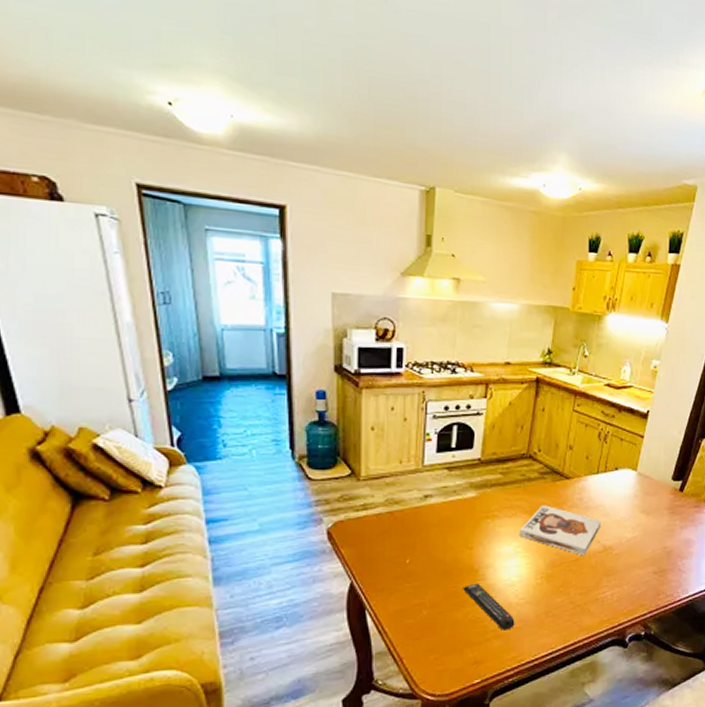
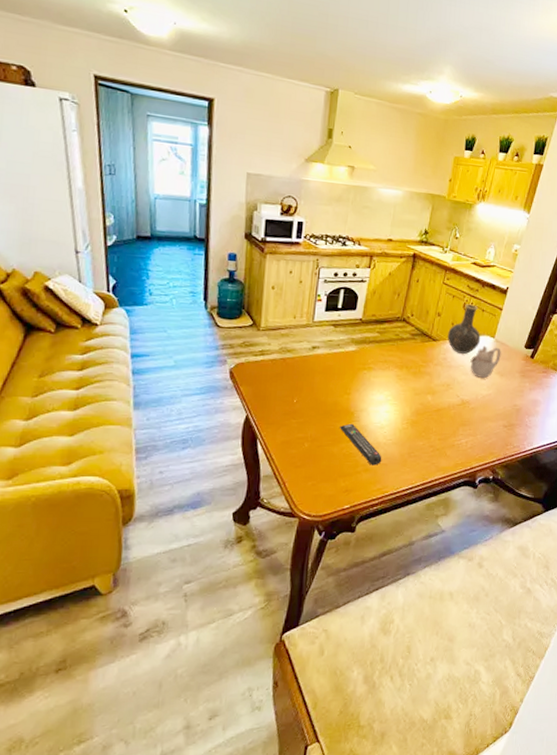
board game: present [519,505,602,556] -> none [390,362,462,408]
vase: none [583,433,621,492] -> present [448,304,481,354]
teapot: none [610,480,645,518] -> present [470,345,501,378]

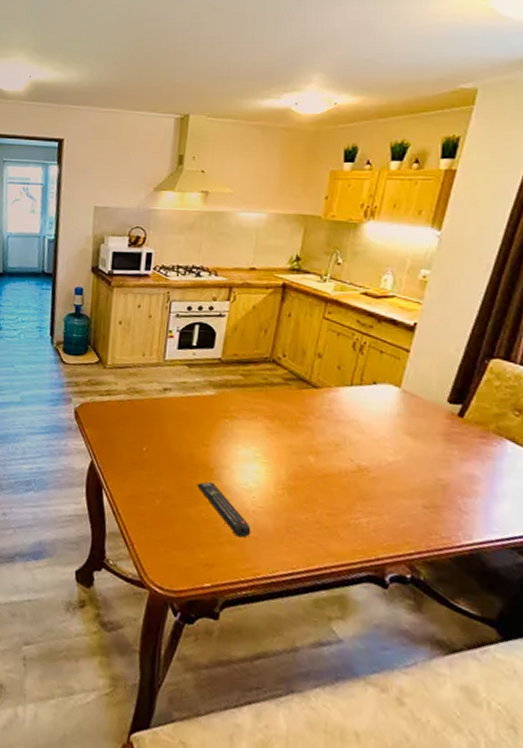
vase: present [448,304,481,354] -> none [333,343,380,406]
teapot: present [470,345,501,378] -> none [367,396,412,439]

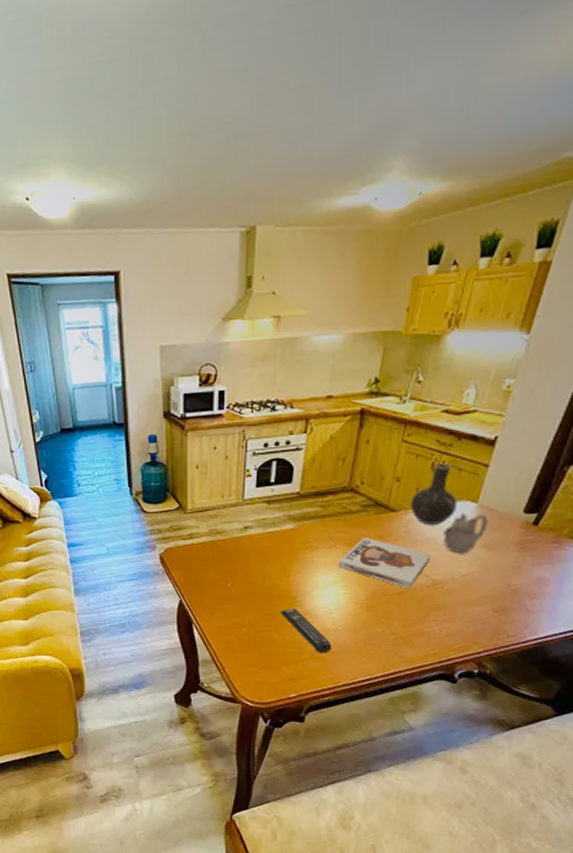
board game: none [258,412,356,474] -> present [337,537,432,589]
vase: none [333,343,380,406] -> present [411,463,458,525]
teapot: none [367,396,412,439] -> present [443,513,488,553]

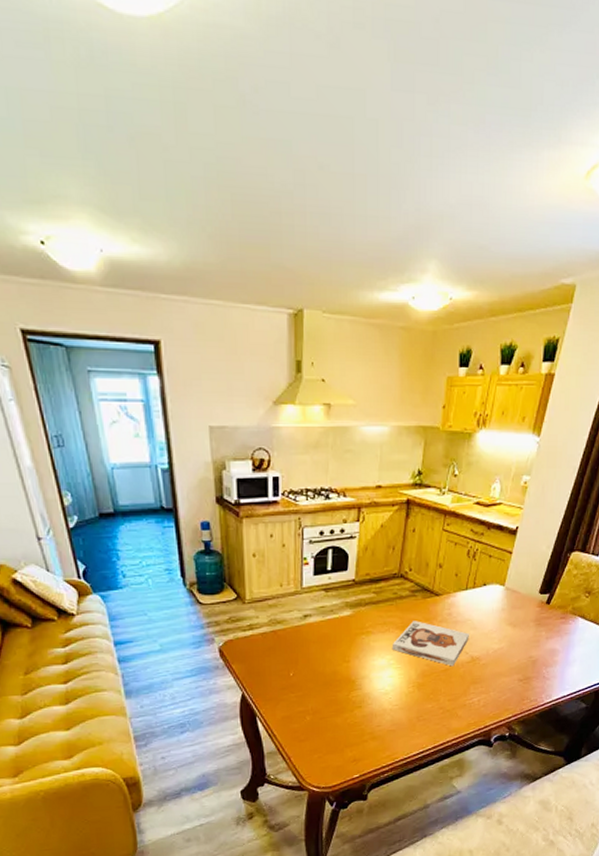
remote control: present [281,608,332,653] -> none [342,692,389,733]
vase: present [411,463,458,525] -> none [452,550,489,607]
teapot: present [443,513,488,553] -> none [478,595,513,631]

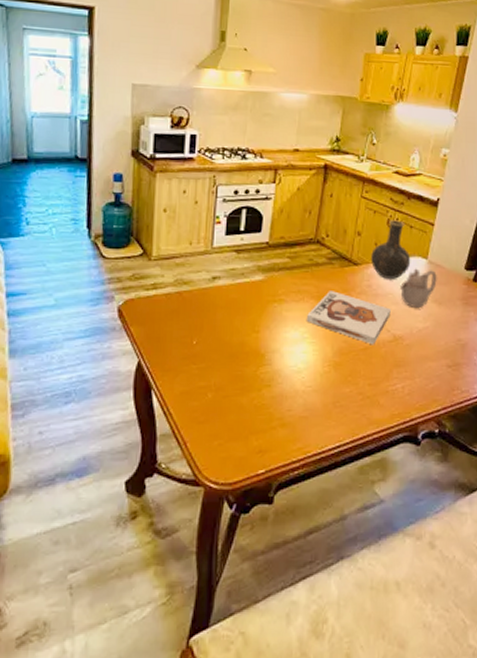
vase: none [452,550,489,607] -> present [371,220,411,279]
teapot: none [478,595,513,631] -> present [400,268,437,307]

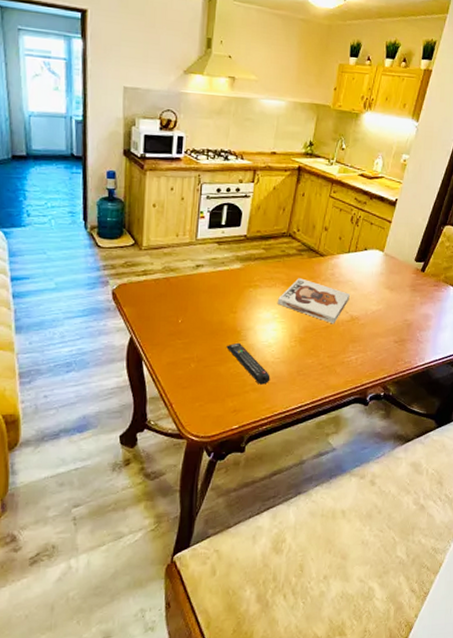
remote control: none [249,367,301,419] -> present [226,342,270,385]
vase: present [371,220,411,279] -> none [335,217,370,269]
teapot: present [400,268,437,307] -> none [359,259,391,293]

